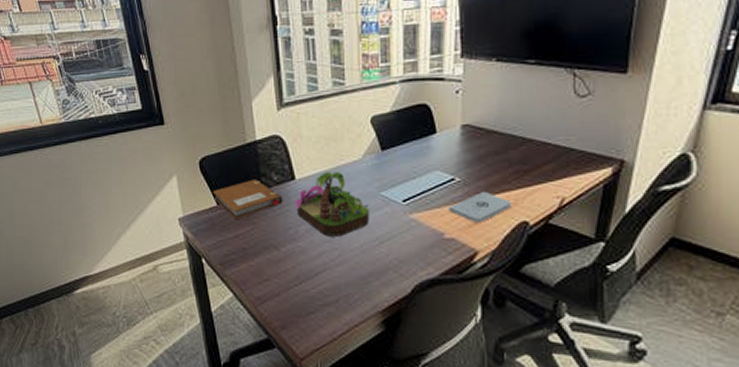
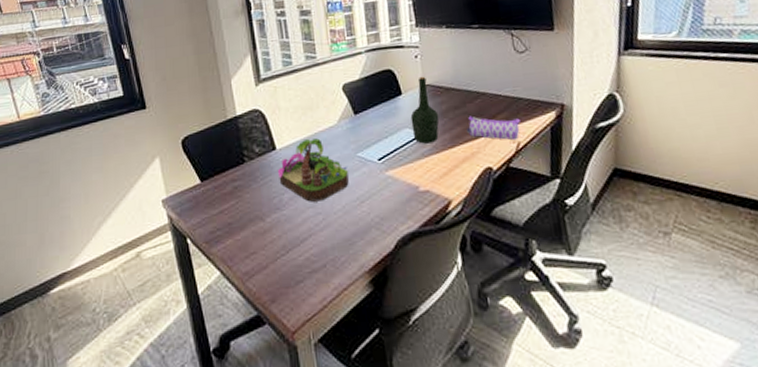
notebook: present [212,179,283,220] -> none [195,153,266,196]
bottle: none [443,114,476,189] -> present [410,76,440,144]
notepad: present [449,191,511,224] -> none [420,143,476,174]
pencil case: none [505,163,569,196] -> present [467,116,520,141]

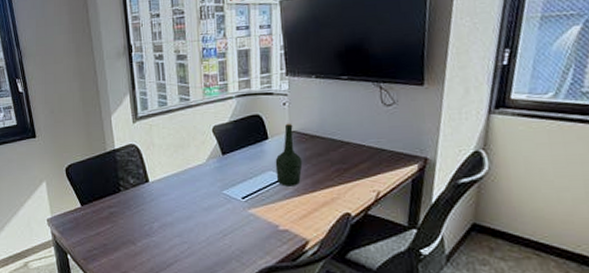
plant: present [277,138,349,202] -> none [149,174,214,232]
pencil case: present [467,116,520,141] -> none [329,163,382,190]

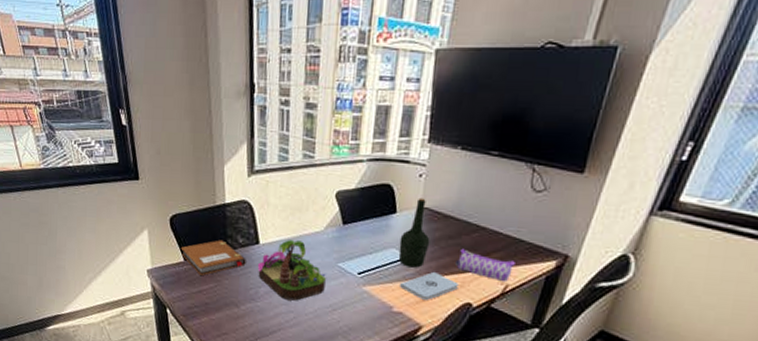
notebook: none [77,182,138,219] -> present [180,240,246,276]
plant: none [149,174,214,232] -> present [257,240,326,301]
notepad: none [282,187,335,216] -> present [400,271,459,301]
pencil case: none [329,163,382,190] -> present [456,248,515,283]

